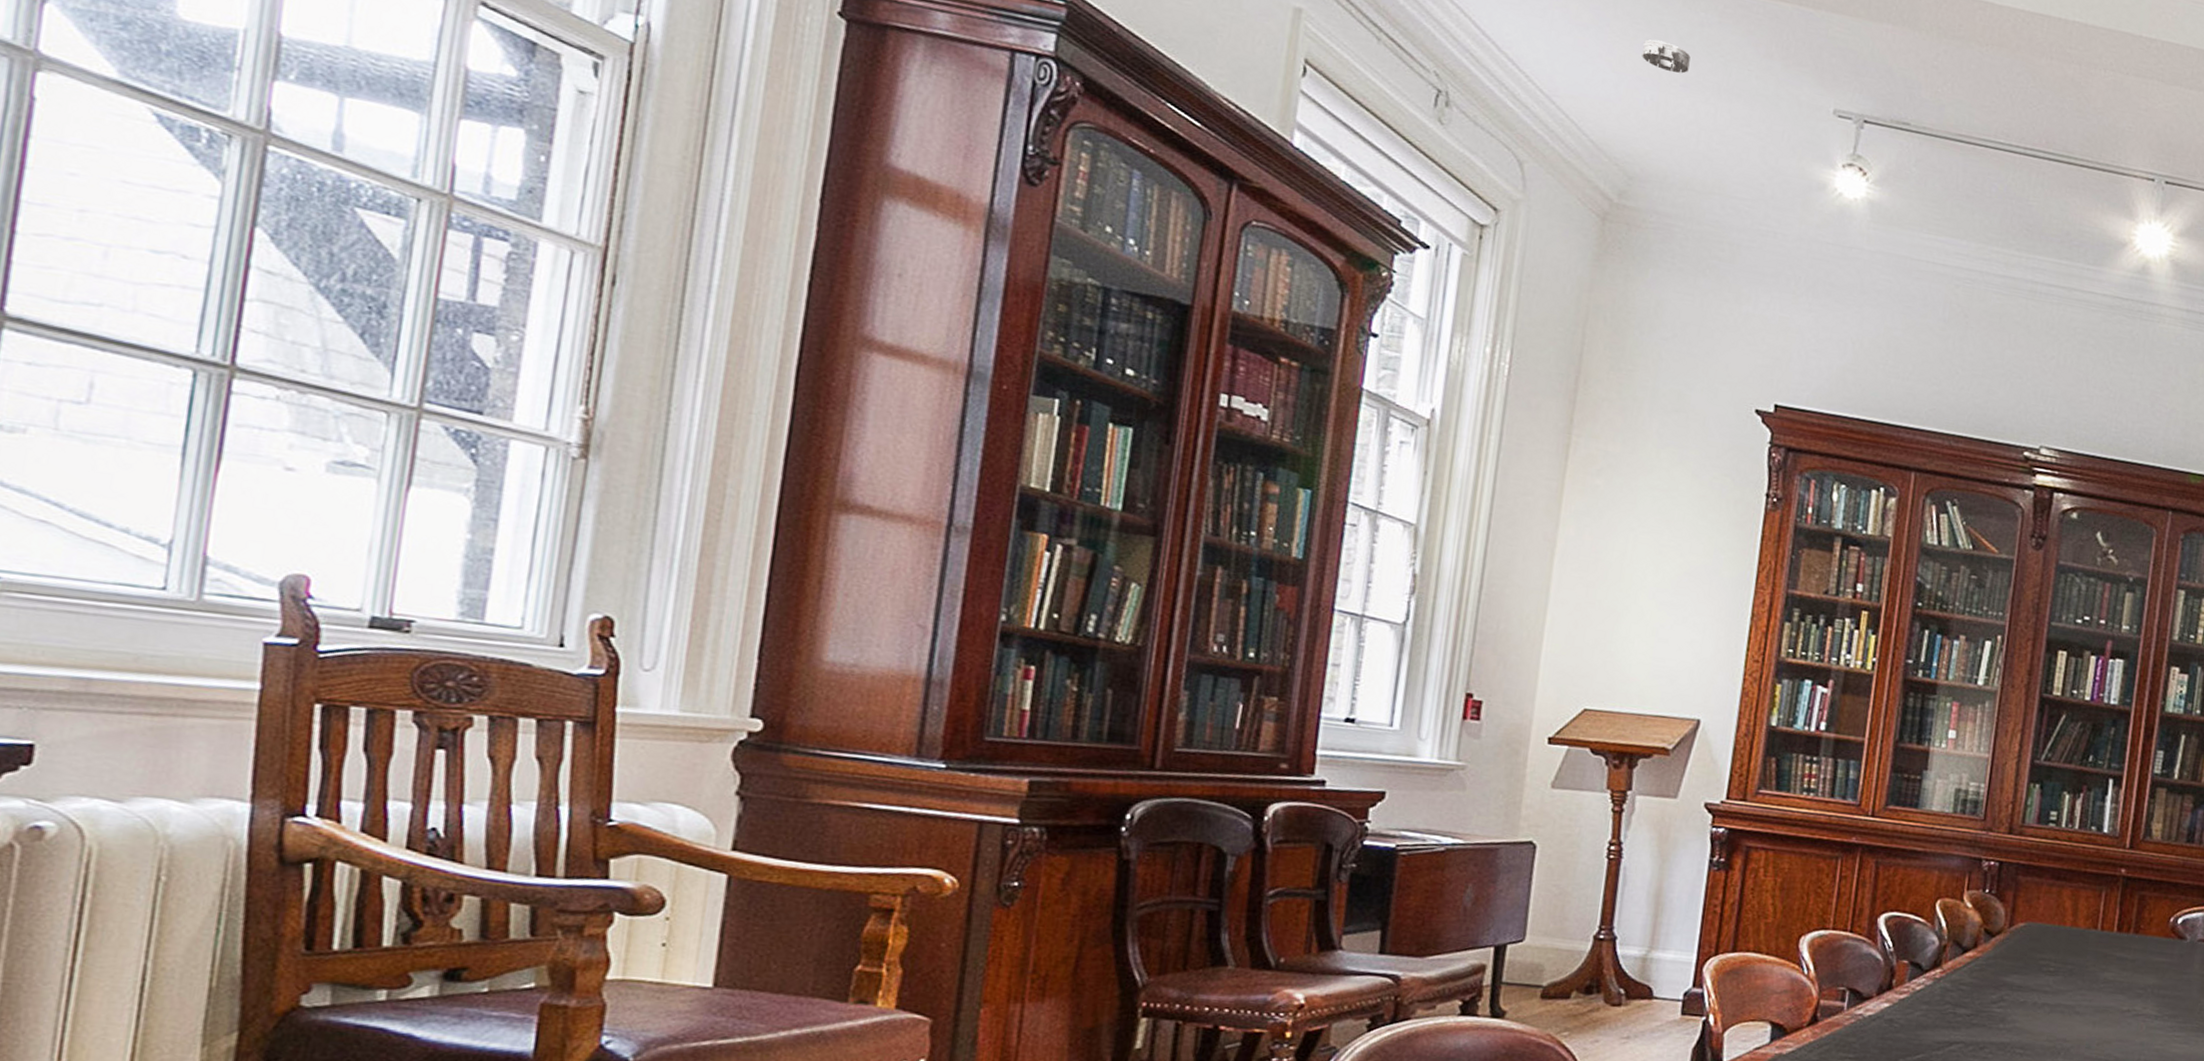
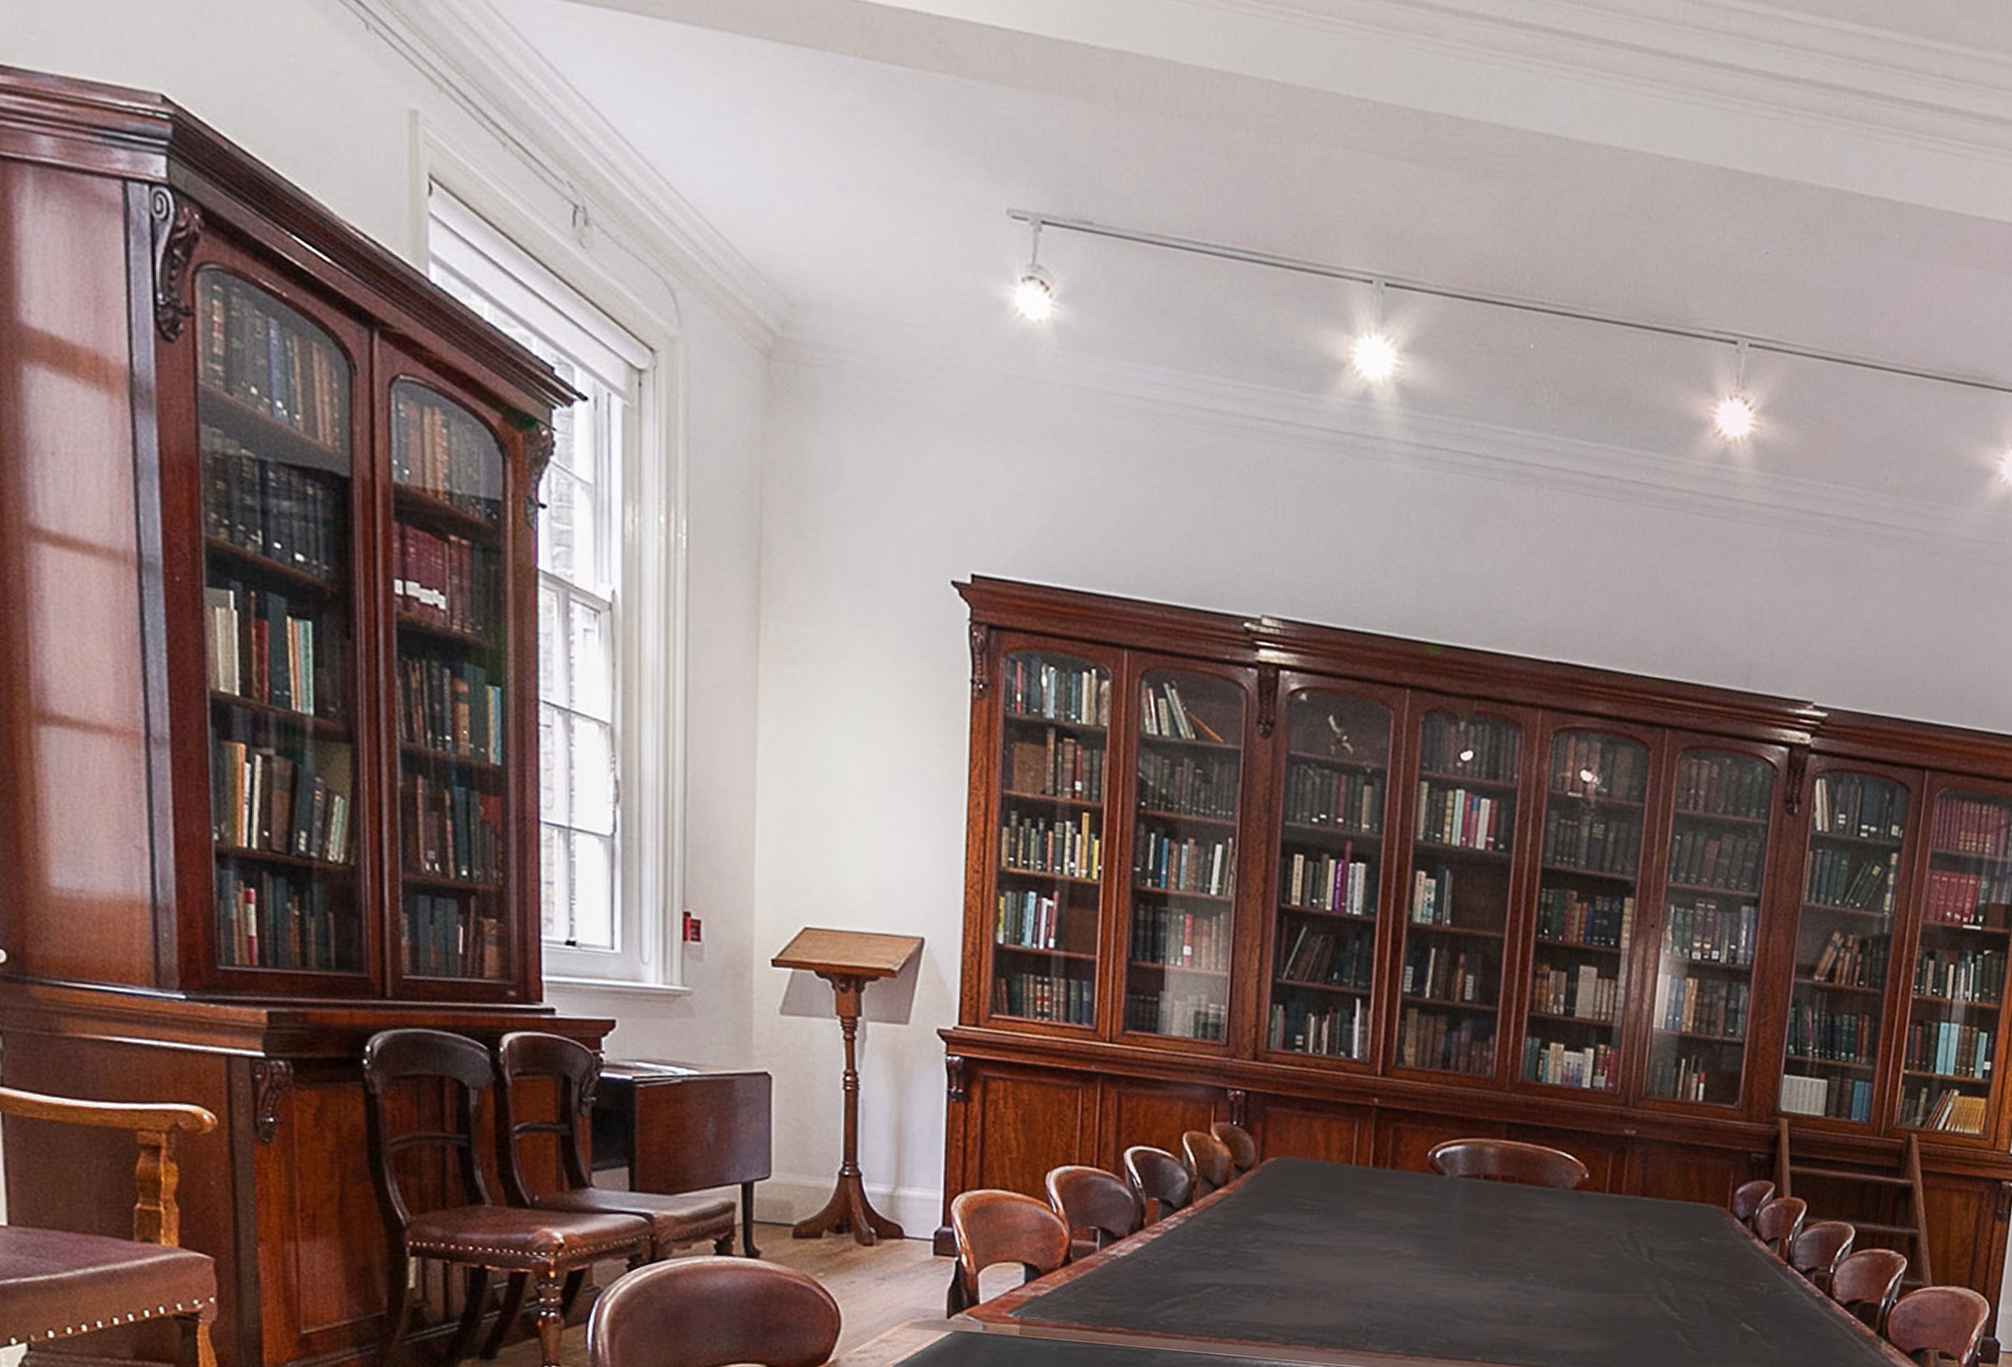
smoke detector: present [1642,39,1691,74] -> none [790,129,843,171]

